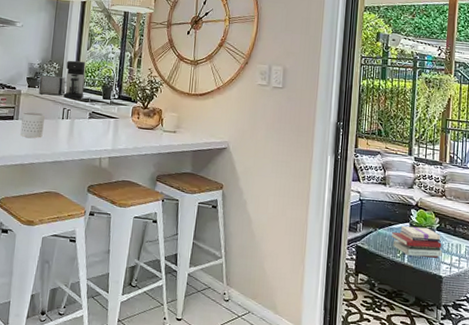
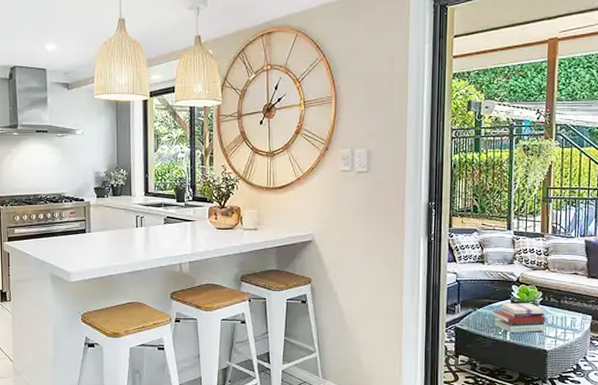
mug: present [20,111,45,138] -> none [93,222,118,249]
toaster: present [38,75,67,96] -> none [108,182,137,204]
coffee maker: present [63,60,86,99] -> none [135,165,156,205]

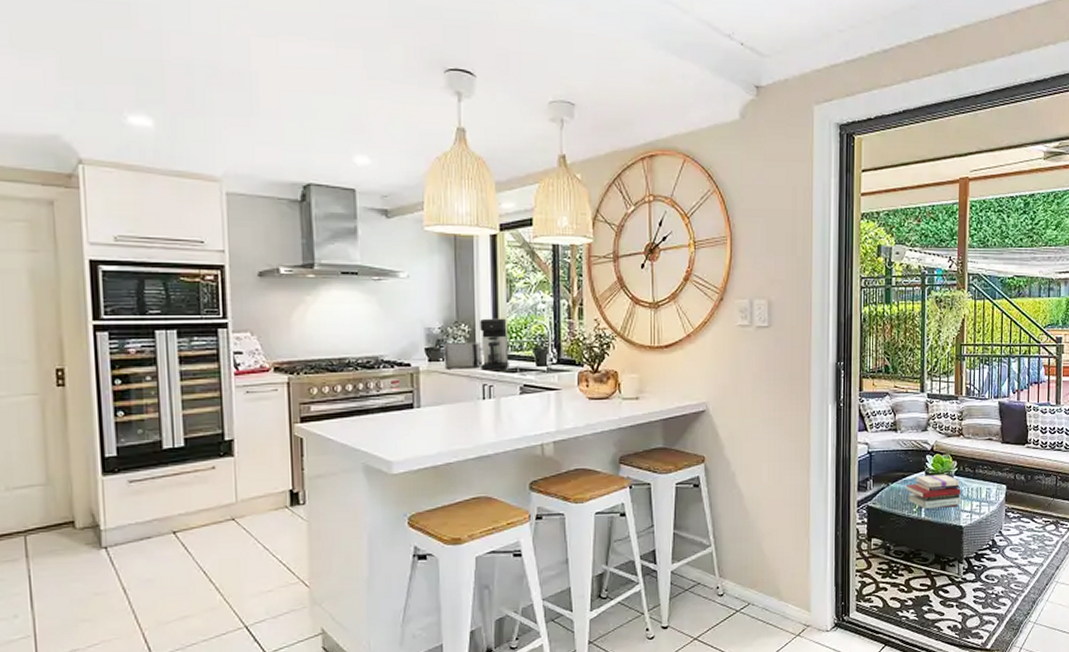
toaster: none [108,182,137,204] -> present [444,341,484,369]
coffee maker: none [135,165,156,205] -> present [480,318,509,370]

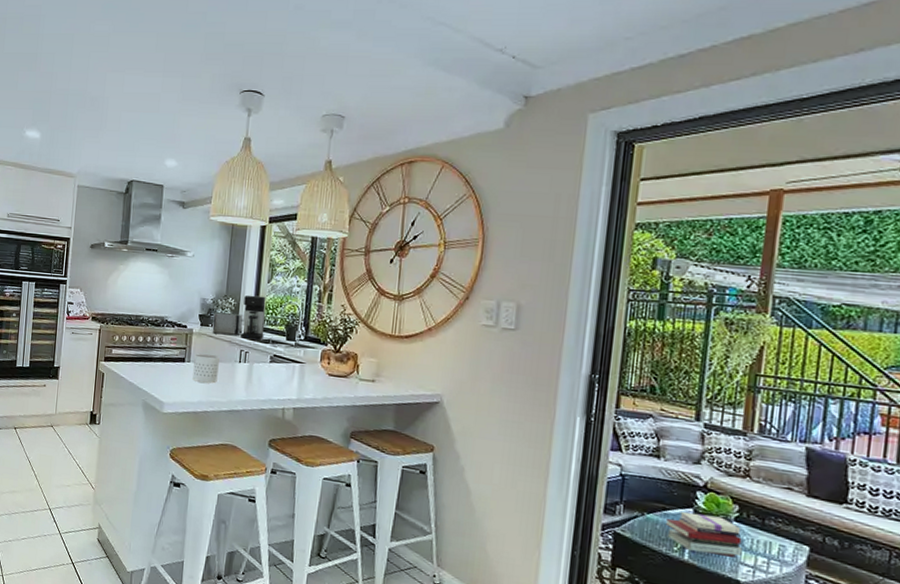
mug: none [424,394,458,430] -> present [192,353,220,384]

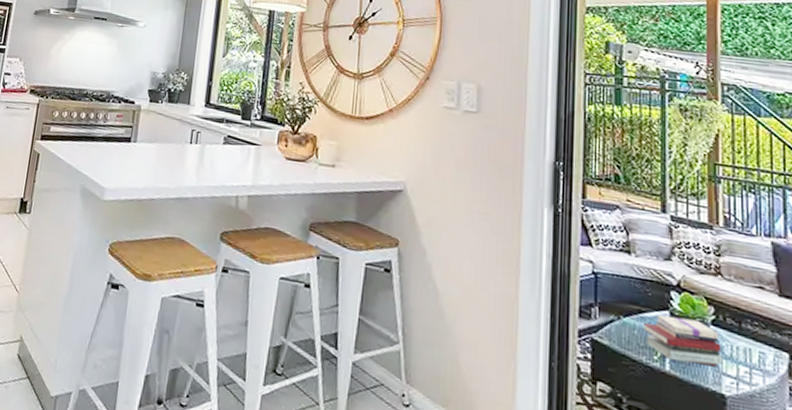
mug: present [192,353,220,384] -> none [138,132,169,167]
toaster: present [212,312,245,336] -> none [162,87,198,114]
coffee maker: present [240,295,266,340] -> none [192,69,221,119]

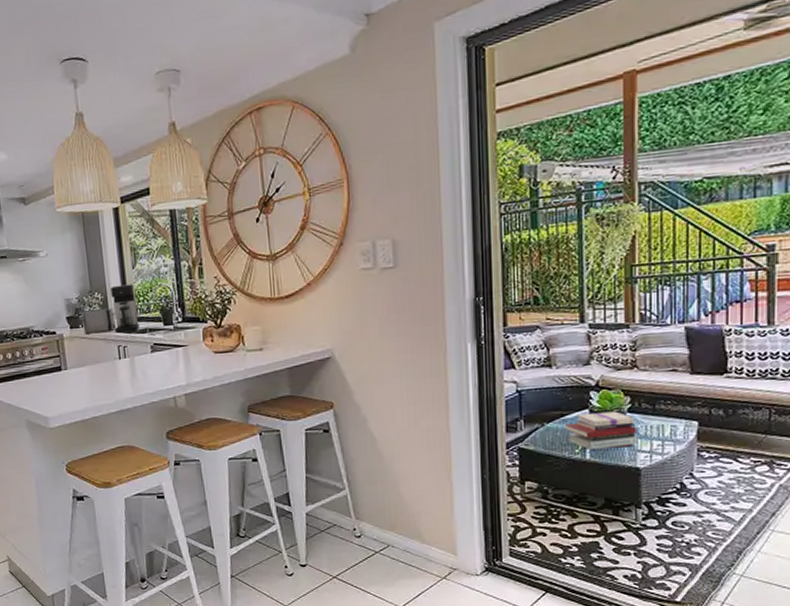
toaster: none [162,87,198,114] -> present [81,307,116,334]
coffee maker: none [192,69,221,119] -> present [110,284,140,333]

